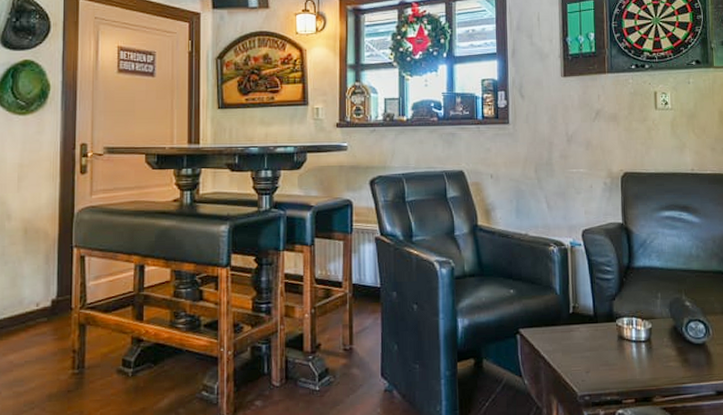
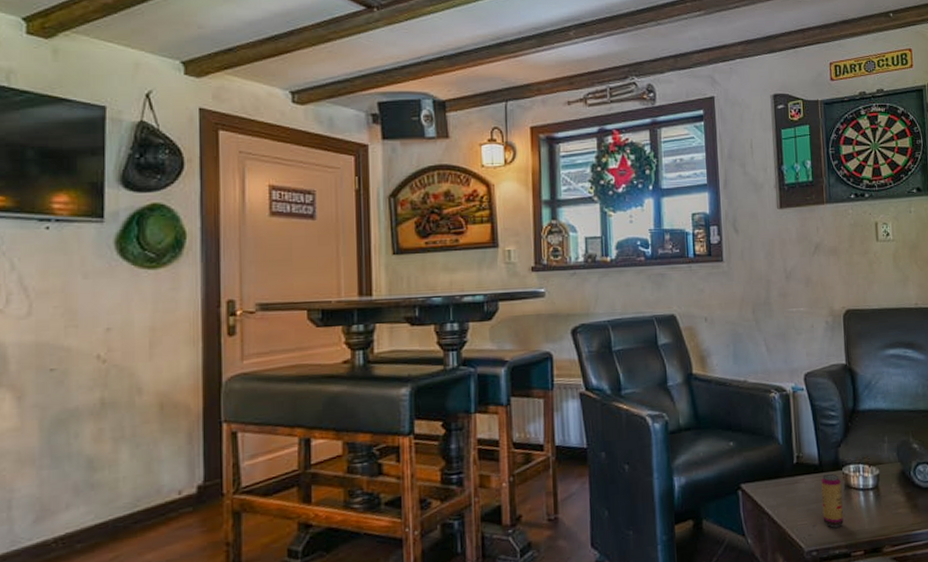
beer can: none [595,324,616,375] -> present [820,473,844,528]

